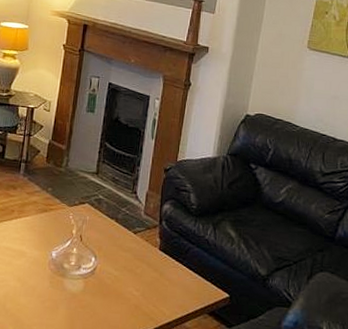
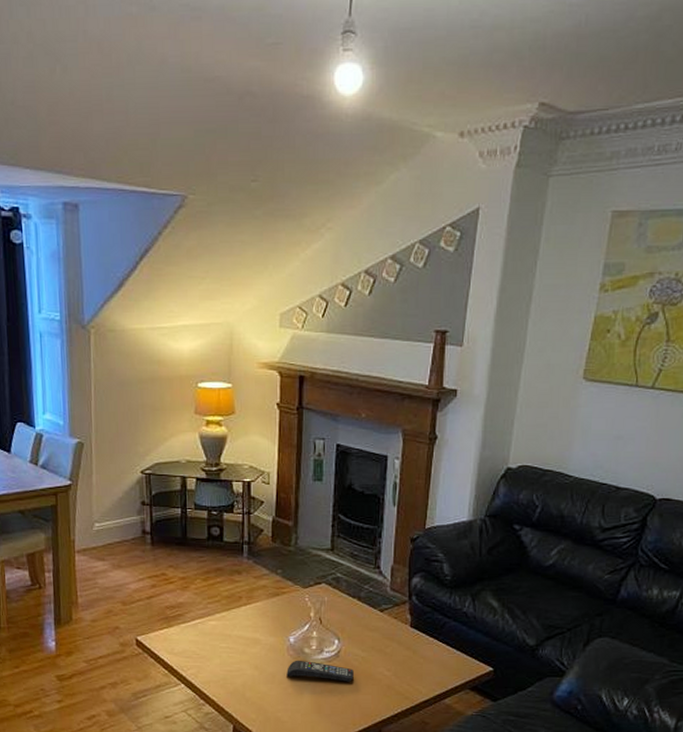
remote control: none [45,274,106,299] -> present [286,660,354,682]

